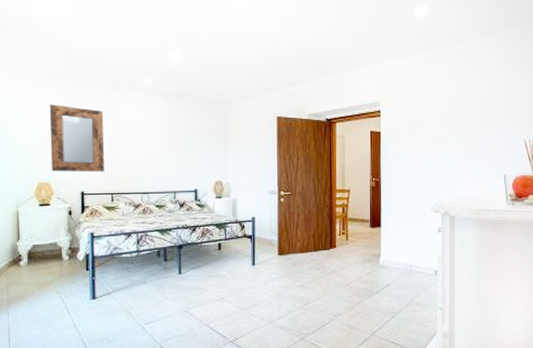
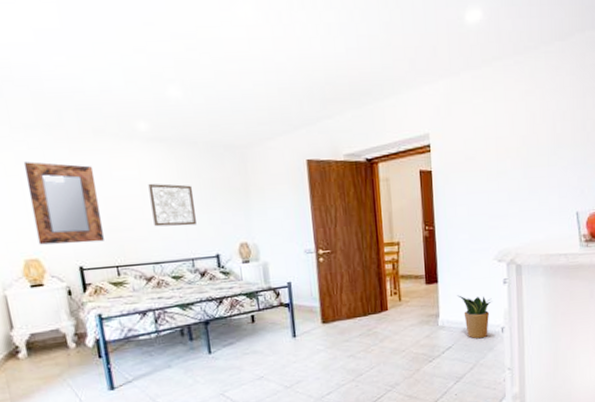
wall art: none [146,127,182,164] -> present [148,183,196,227]
potted plant: none [396,239,427,279] -> present [456,295,492,339]

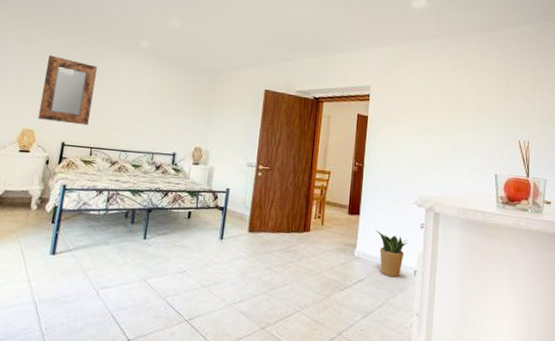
wall art: present [148,183,196,227] -> none [130,86,169,126]

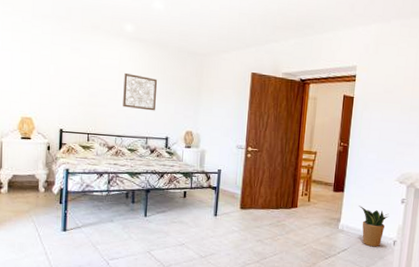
home mirror: present [37,55,98,126] -> none [34,42,86,112]
wall art: none [130,86,169,126] -> present [123,72,158,111]

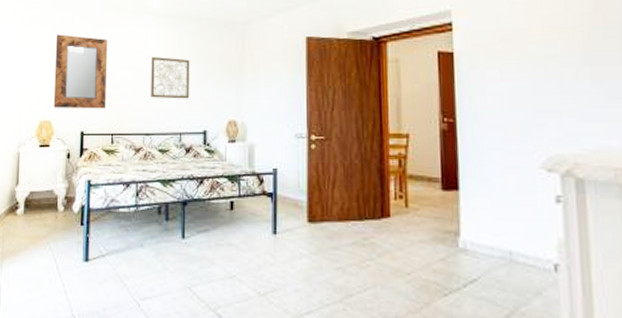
home mirror: none [34,42,86,112] -> present [53,34,108,109]
potted plant: present [358,205,389,247] -> none [485,210,539,276]

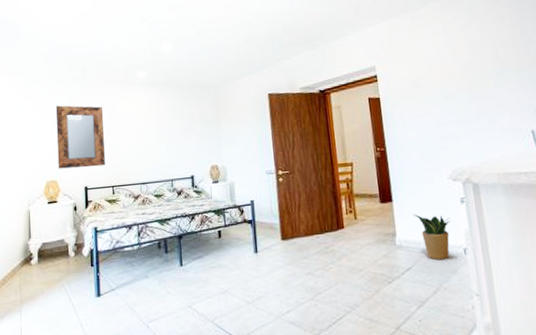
wall art: present [151,56,190,99] -> none [142,118,177,153]
potted plant: none [485,210,539,276] -> present [412,214,451,261]

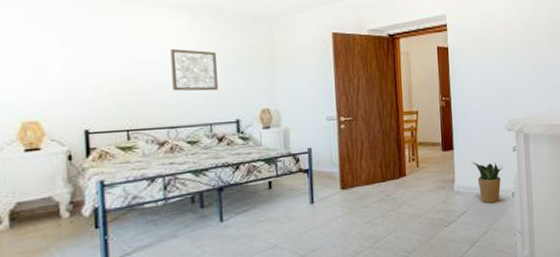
home mirror: present [55,105,105,169] -> none [35,22,116,107]
wall art: none [142,118,177,153] -> present [170,48,219,91]

